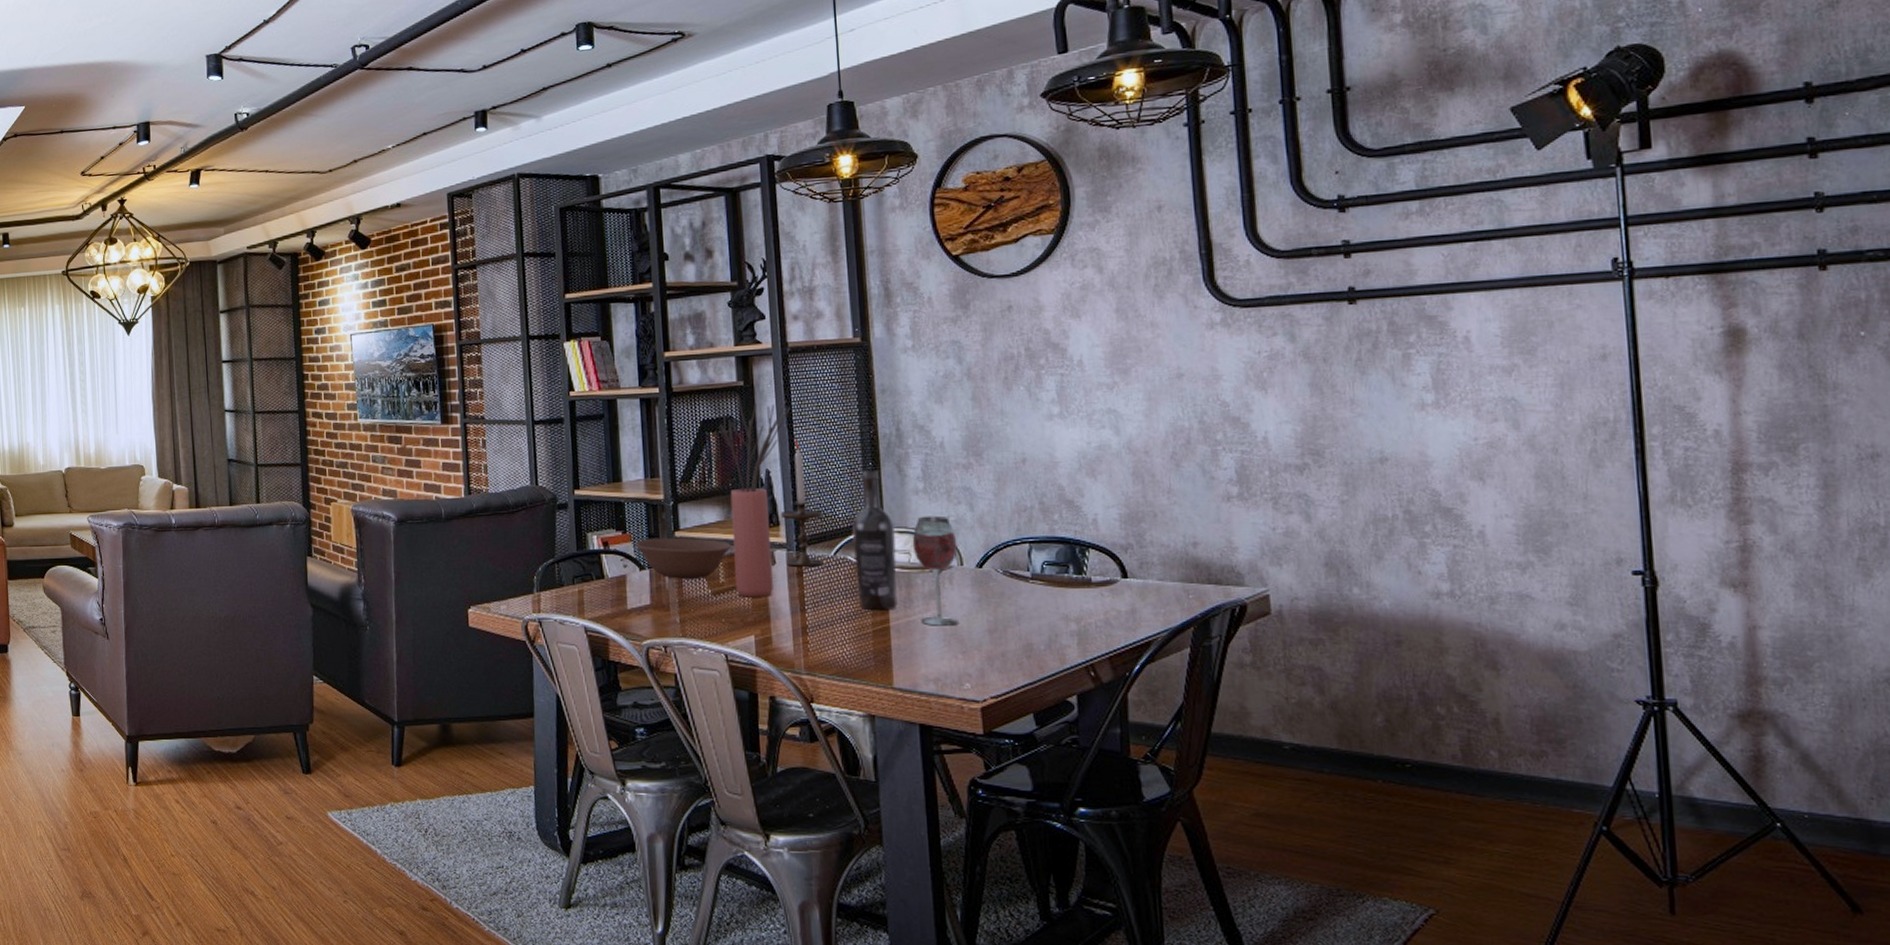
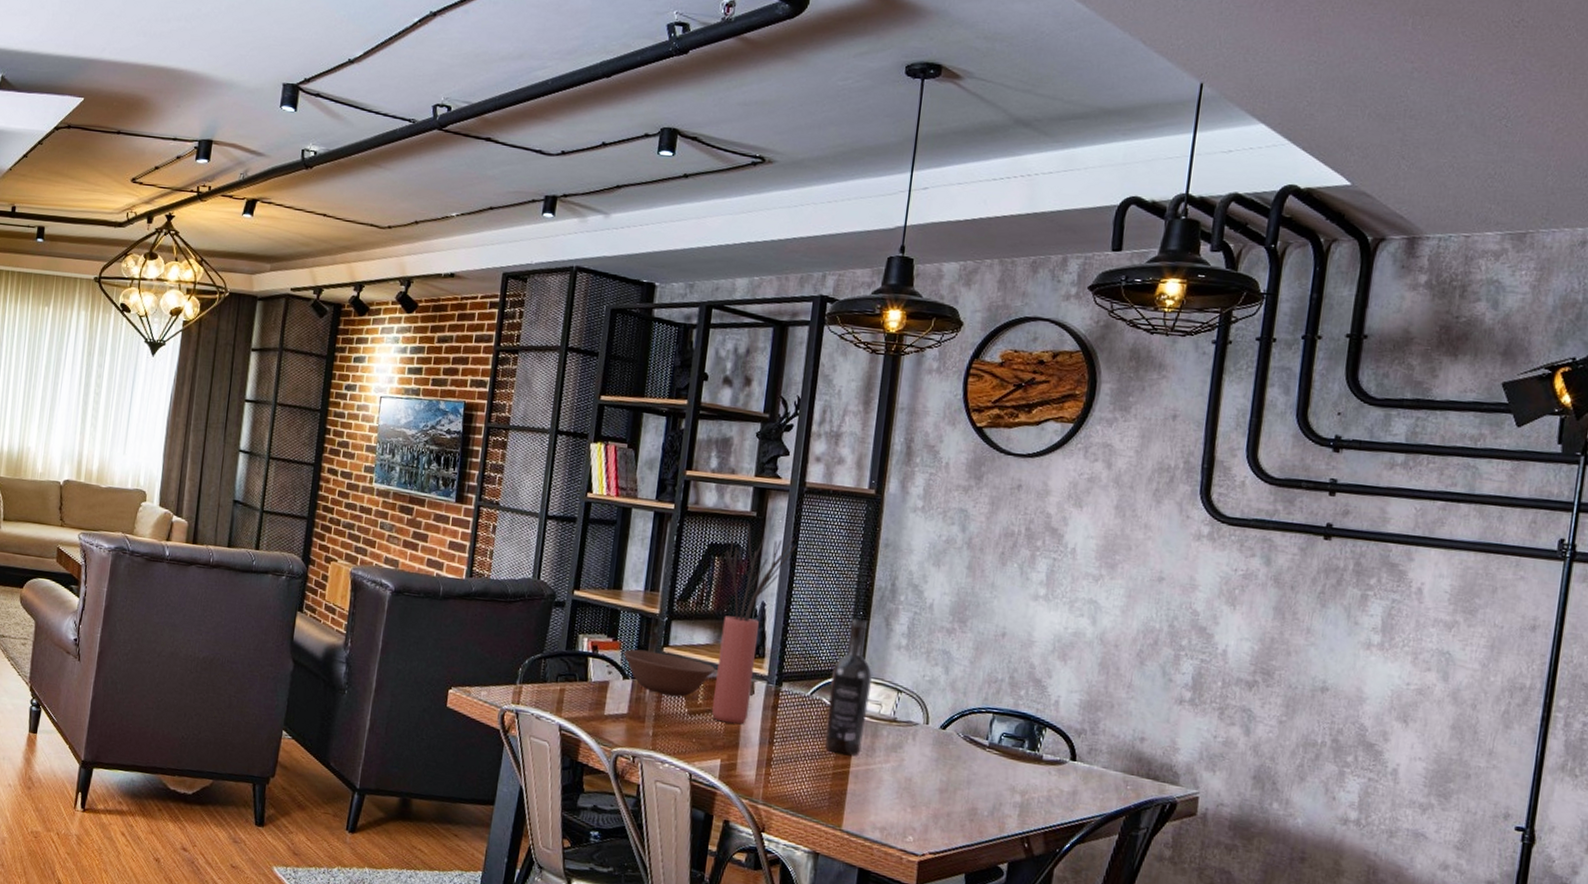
candlestick: present [781,439,824,568] -> none [765,577,808,704]
wineglass: present [912,515,958,626] -> none [879,671,928,780]

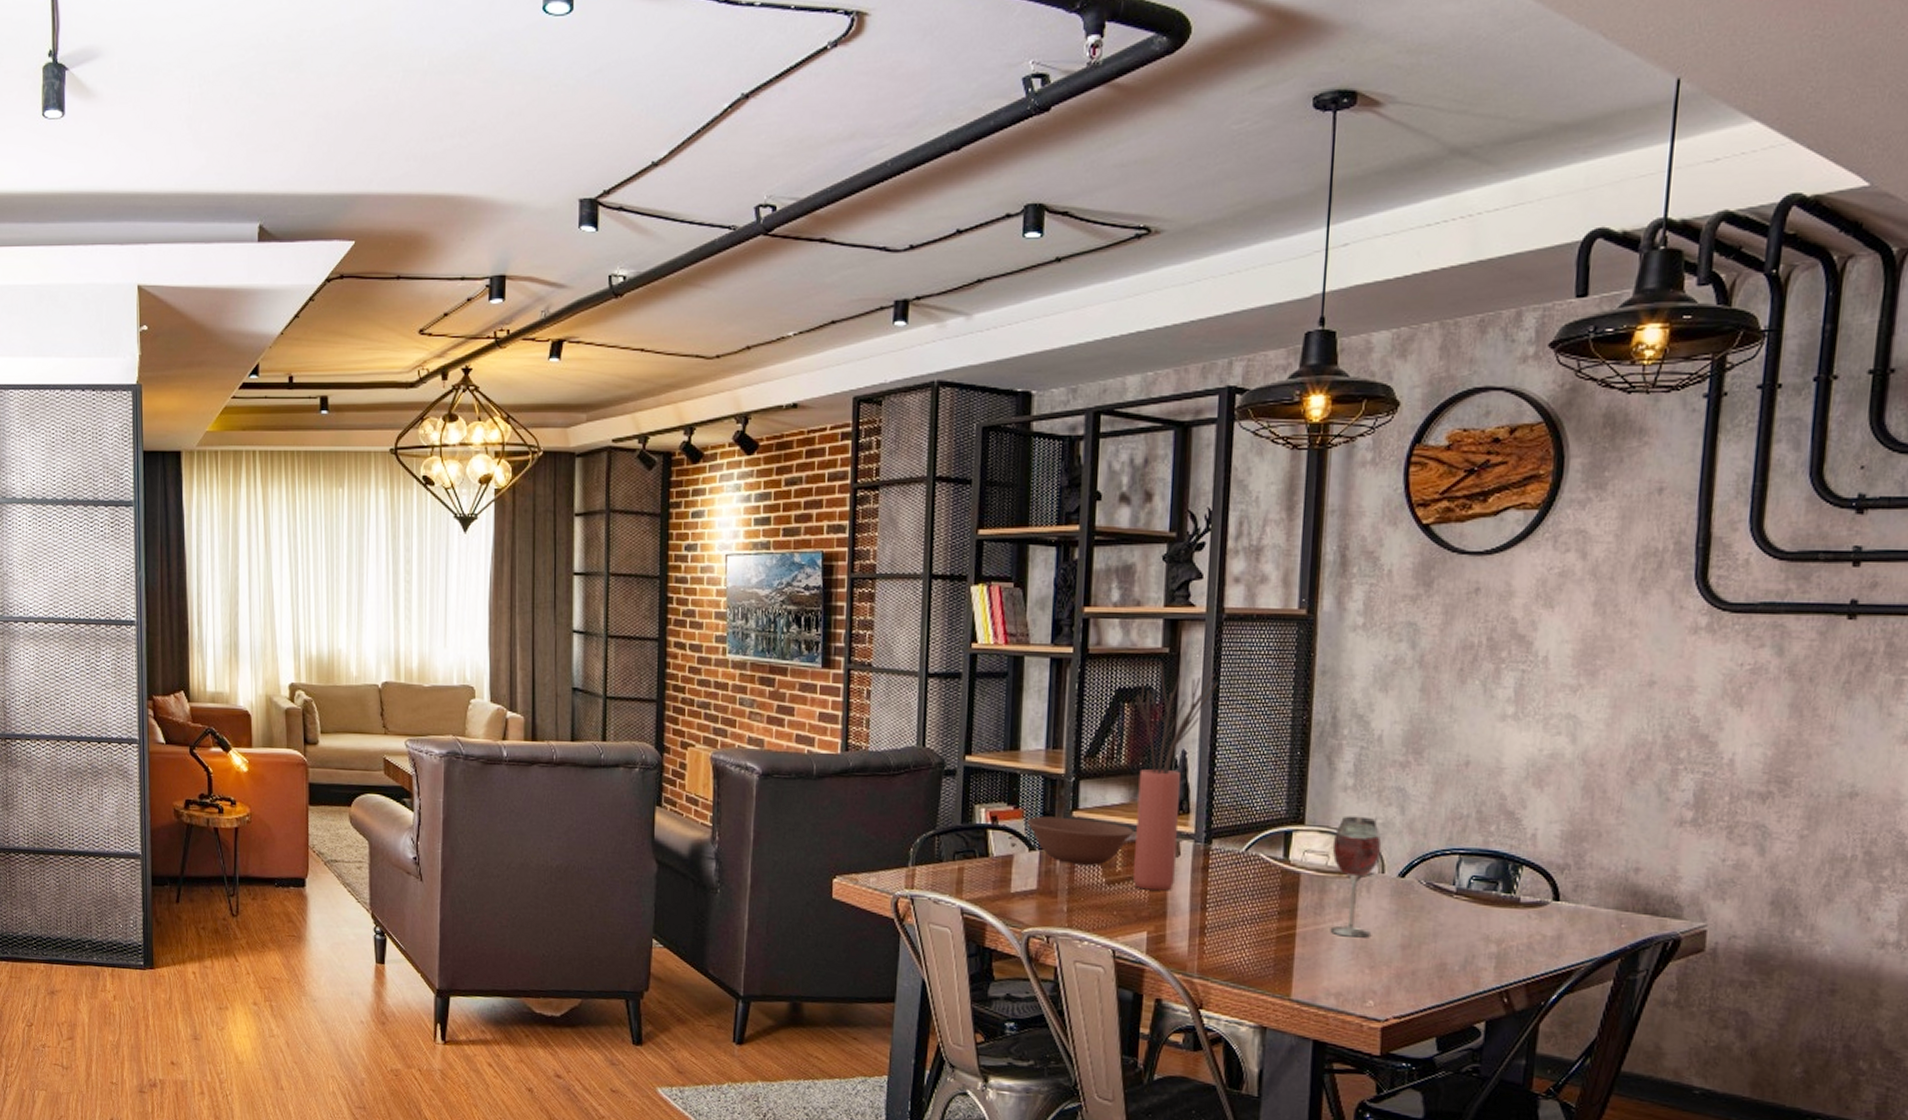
wine bottle: present [824,618,873,756] -> none [1264,760,1317,916]
wineglass: none [879,671,928,780] -> present [1330,815,1382,938]

